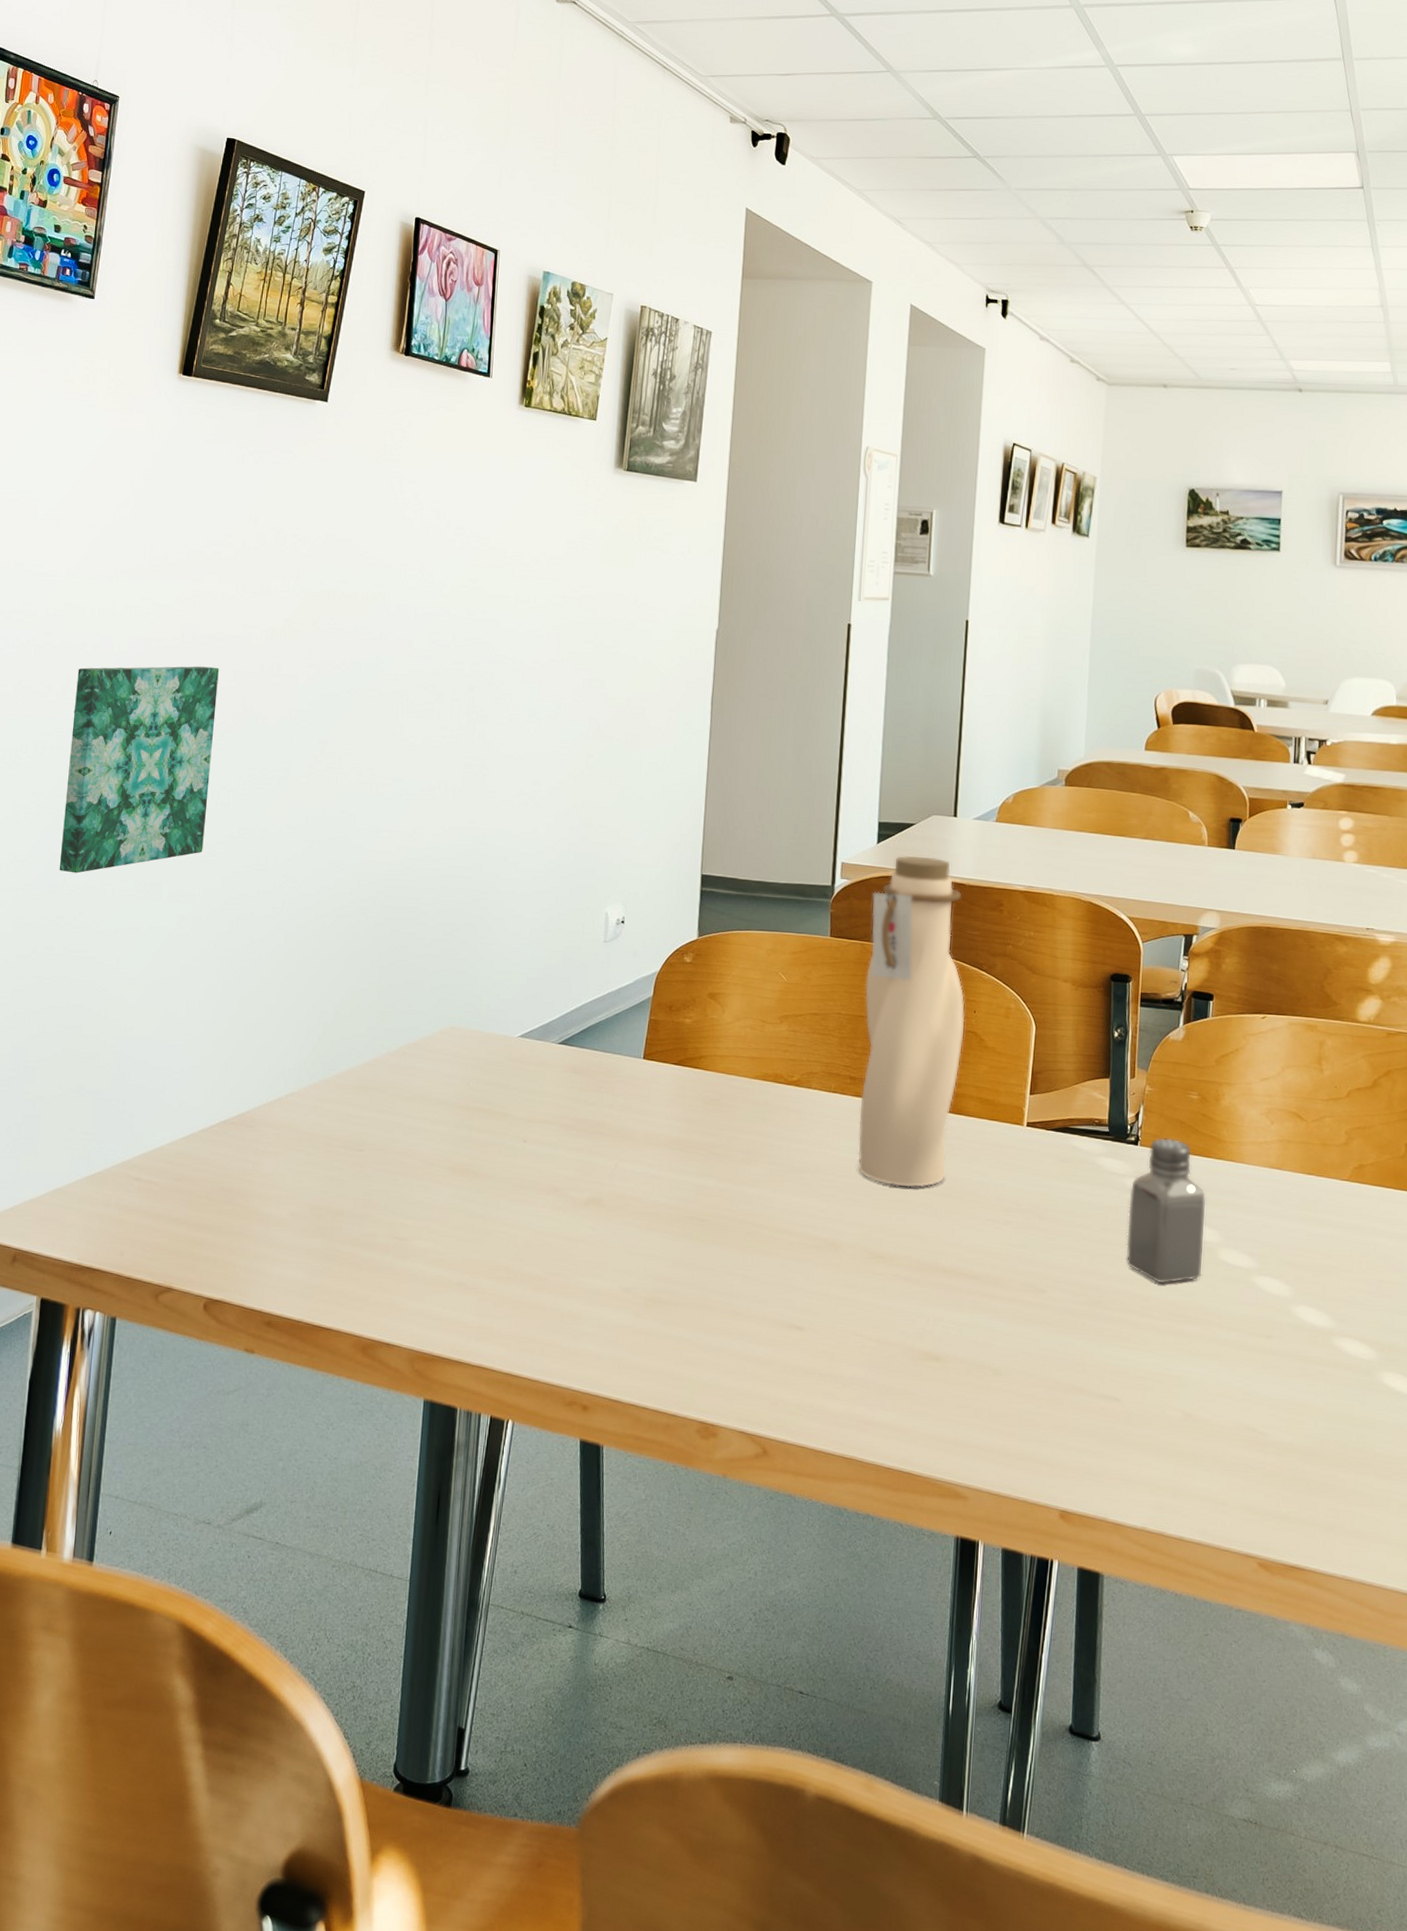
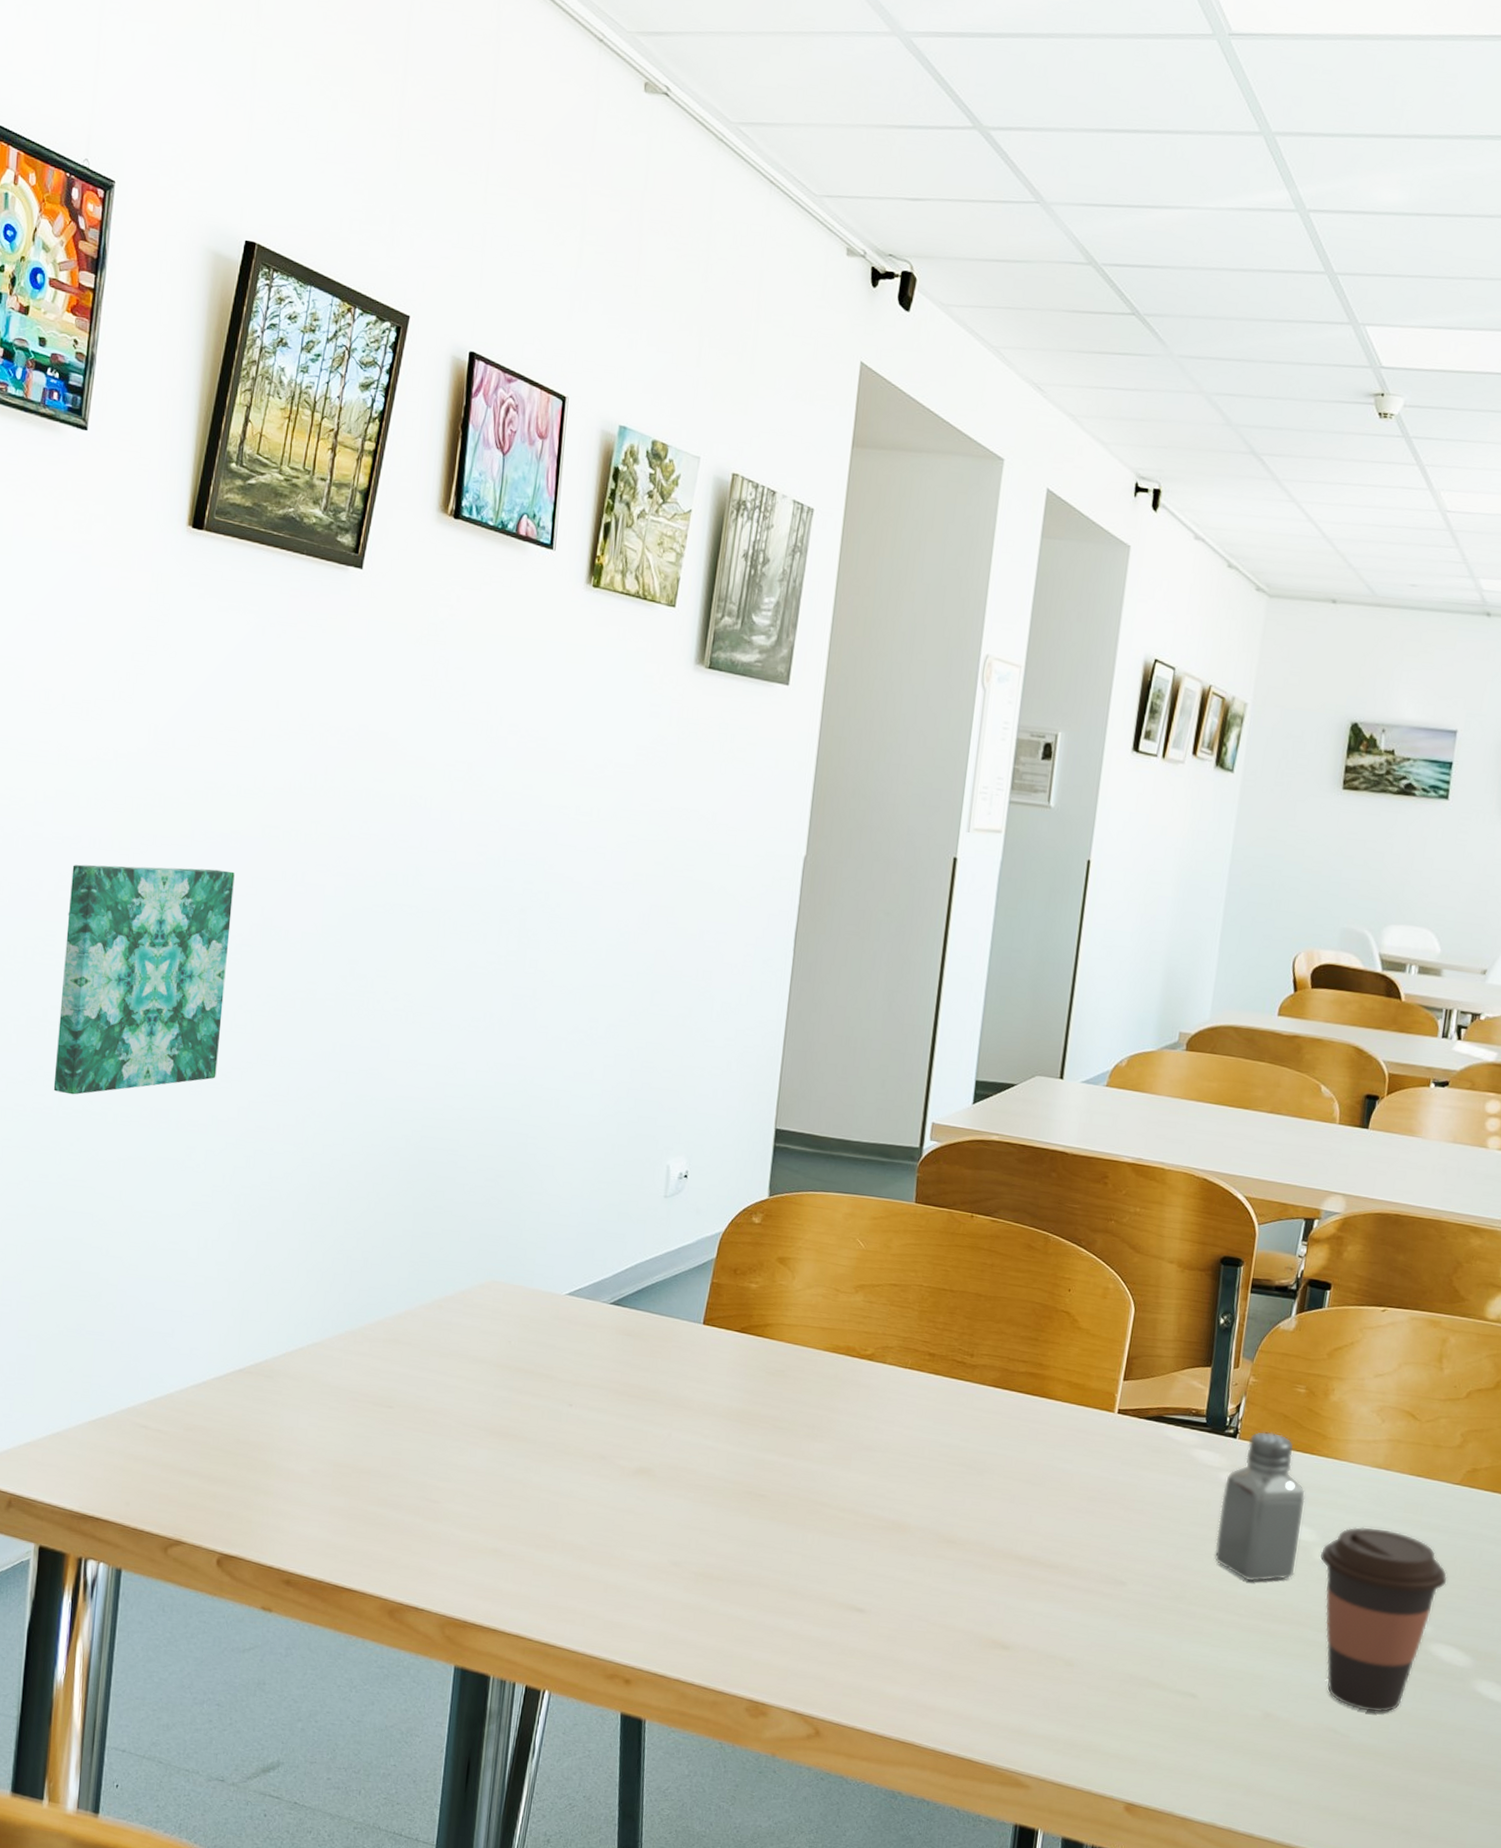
water bottle: present [858,855,965,1188] -> none [932,1118,1063,1472]
coffee cup: none [1224,1226,1346,1409] -> present [1320,1527,1448,1713]

